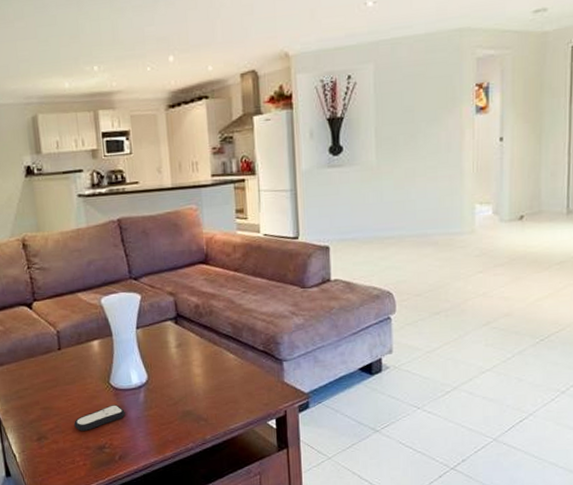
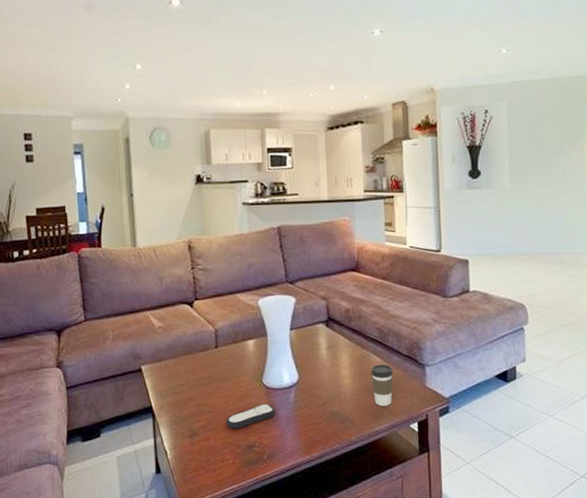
coffee cup: none [224,361,249,404] -> present [371,364,394,406]

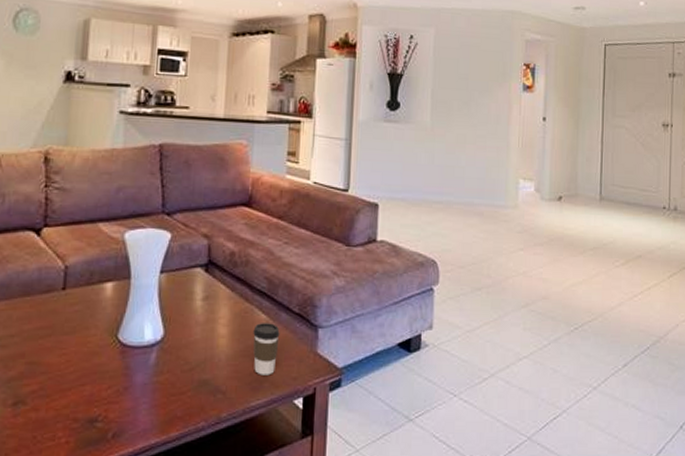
remote control: present [226,403,276,429] -> none [64,365,130,397]

